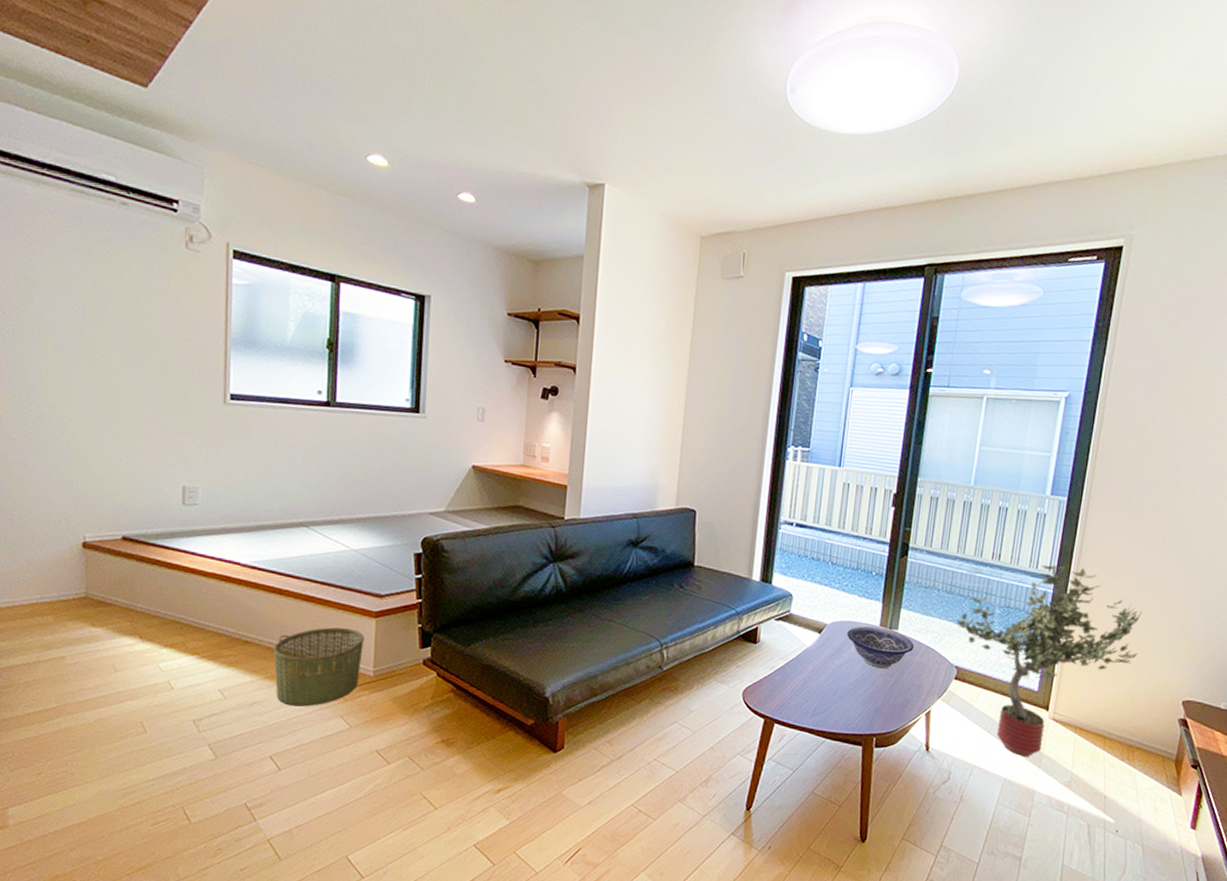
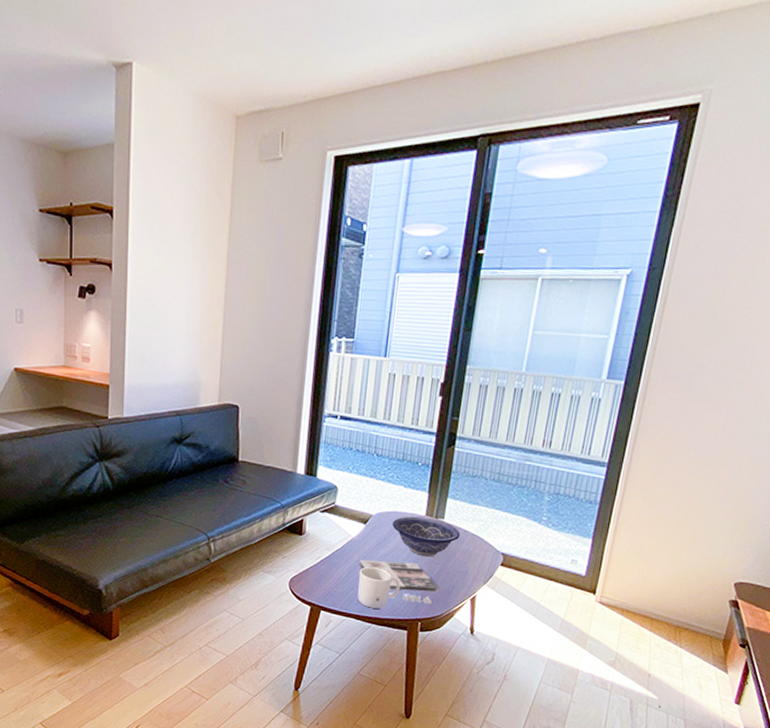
mug: none [811,677,855,723] -> present [357,566,400,609]
magazine: none [813,670,894,719] -> present [359,559,439,604]
potted tree: present [954,564,1142,756] -> none [502,450,698,638]

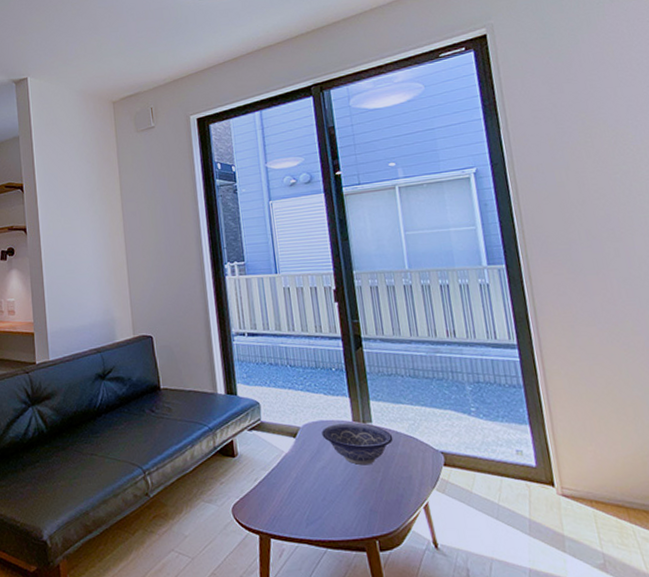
mug: present [357,566,400,609] -> none [300,482,347,530]
magazine: present [359,559,439,604] -> none [297,473,388,519]

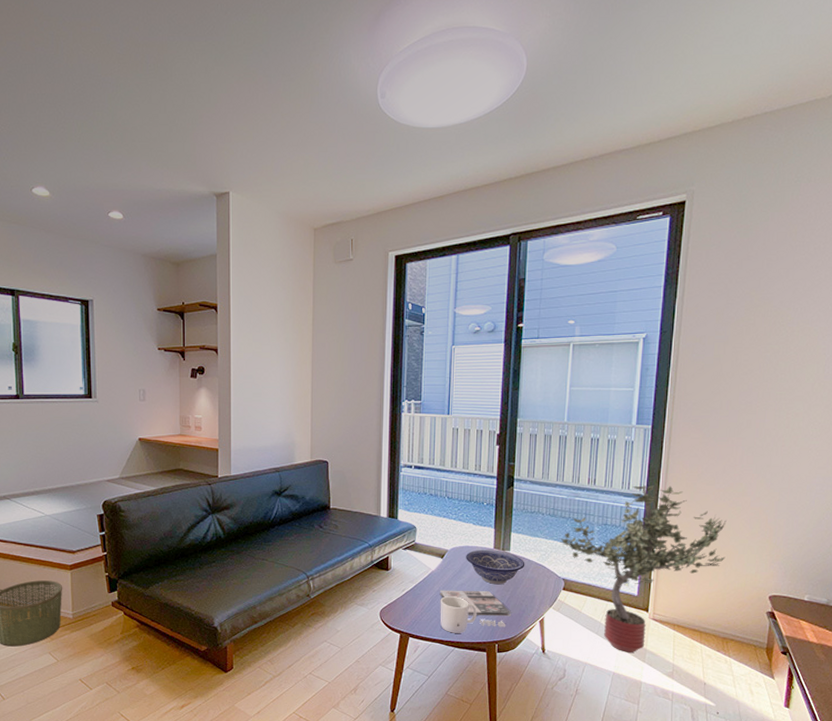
magazine: none [297,473,388,519] -> present [439,590,511,627]
mug: none [300,482,347,530] -> present [440,595,477,633]
potted tree: none [427,331,633,541] -> present [559,485,727,652]

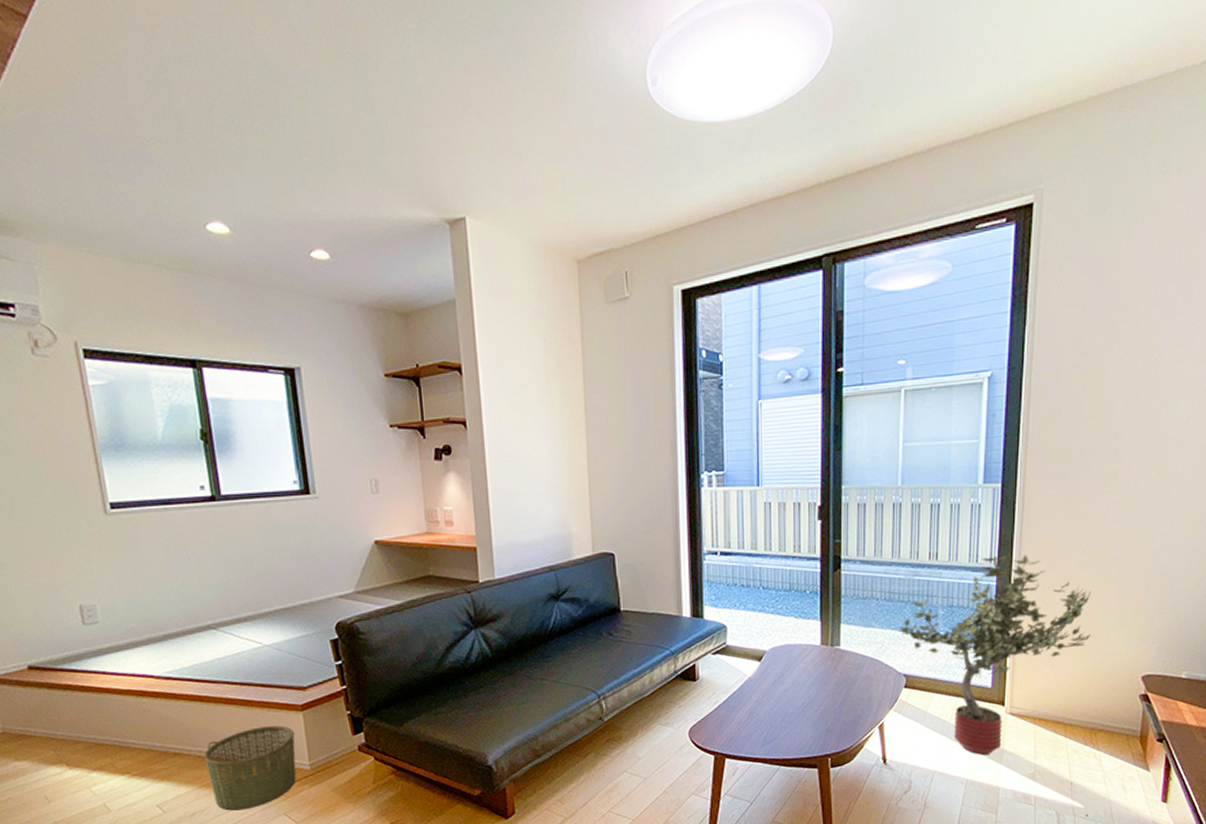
magazine: present [439,590,511,627] -> none [758,696,845,738]
mug: present [440,595,477,633] -> none [760,704,804,750]
decorative bowl: present [466,550,525,585] -> none [788,646,859,688]

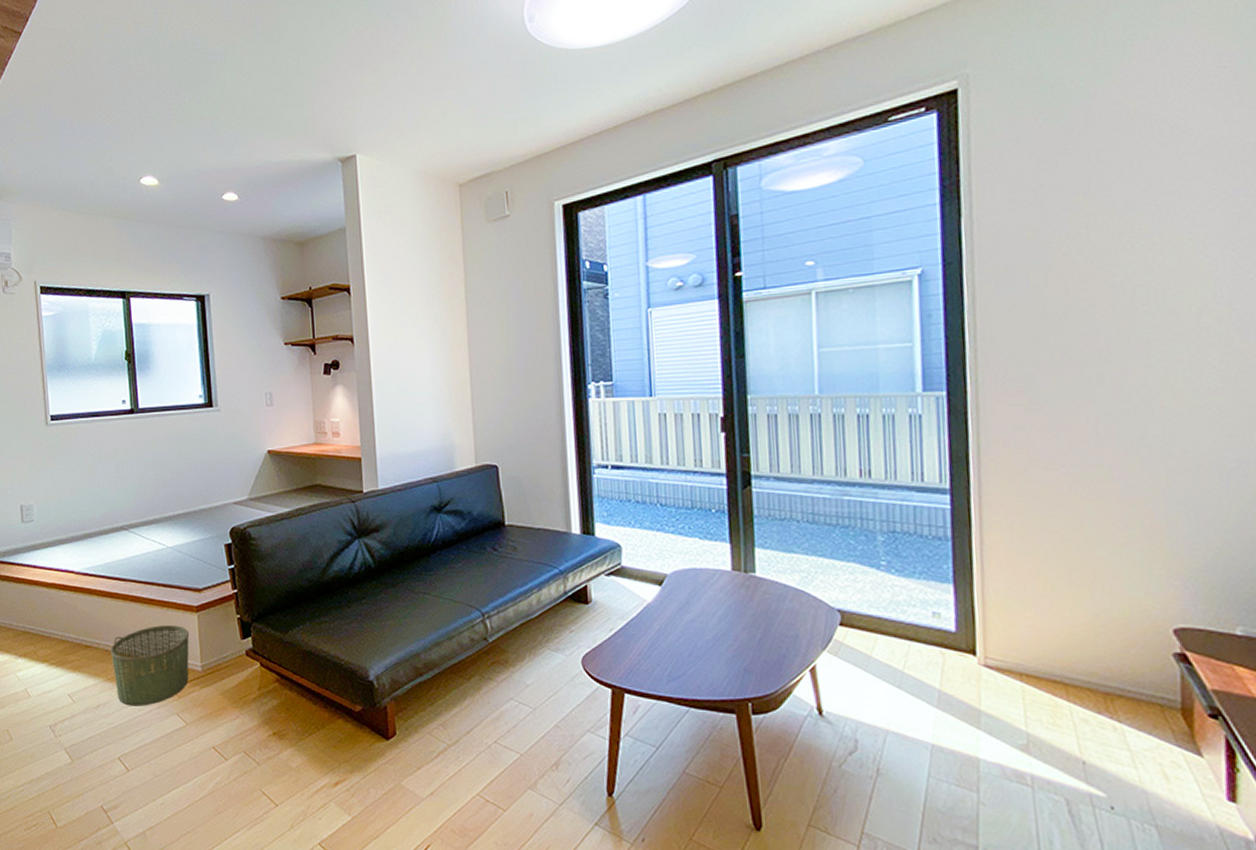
potted tree: present [897,554,1092,755] -> none [825,473,1091,715]

